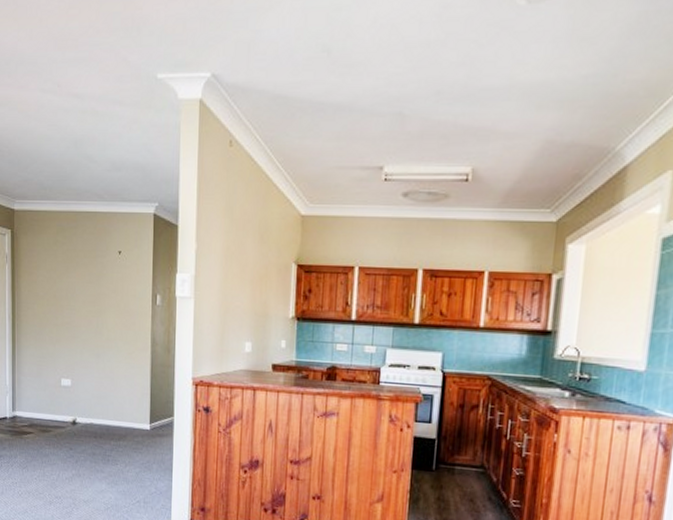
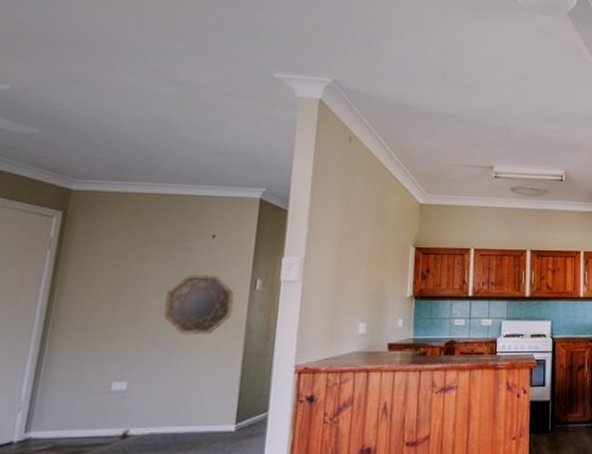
home mirror: none [90,289,140,344] -> present [164,275,234,335]

